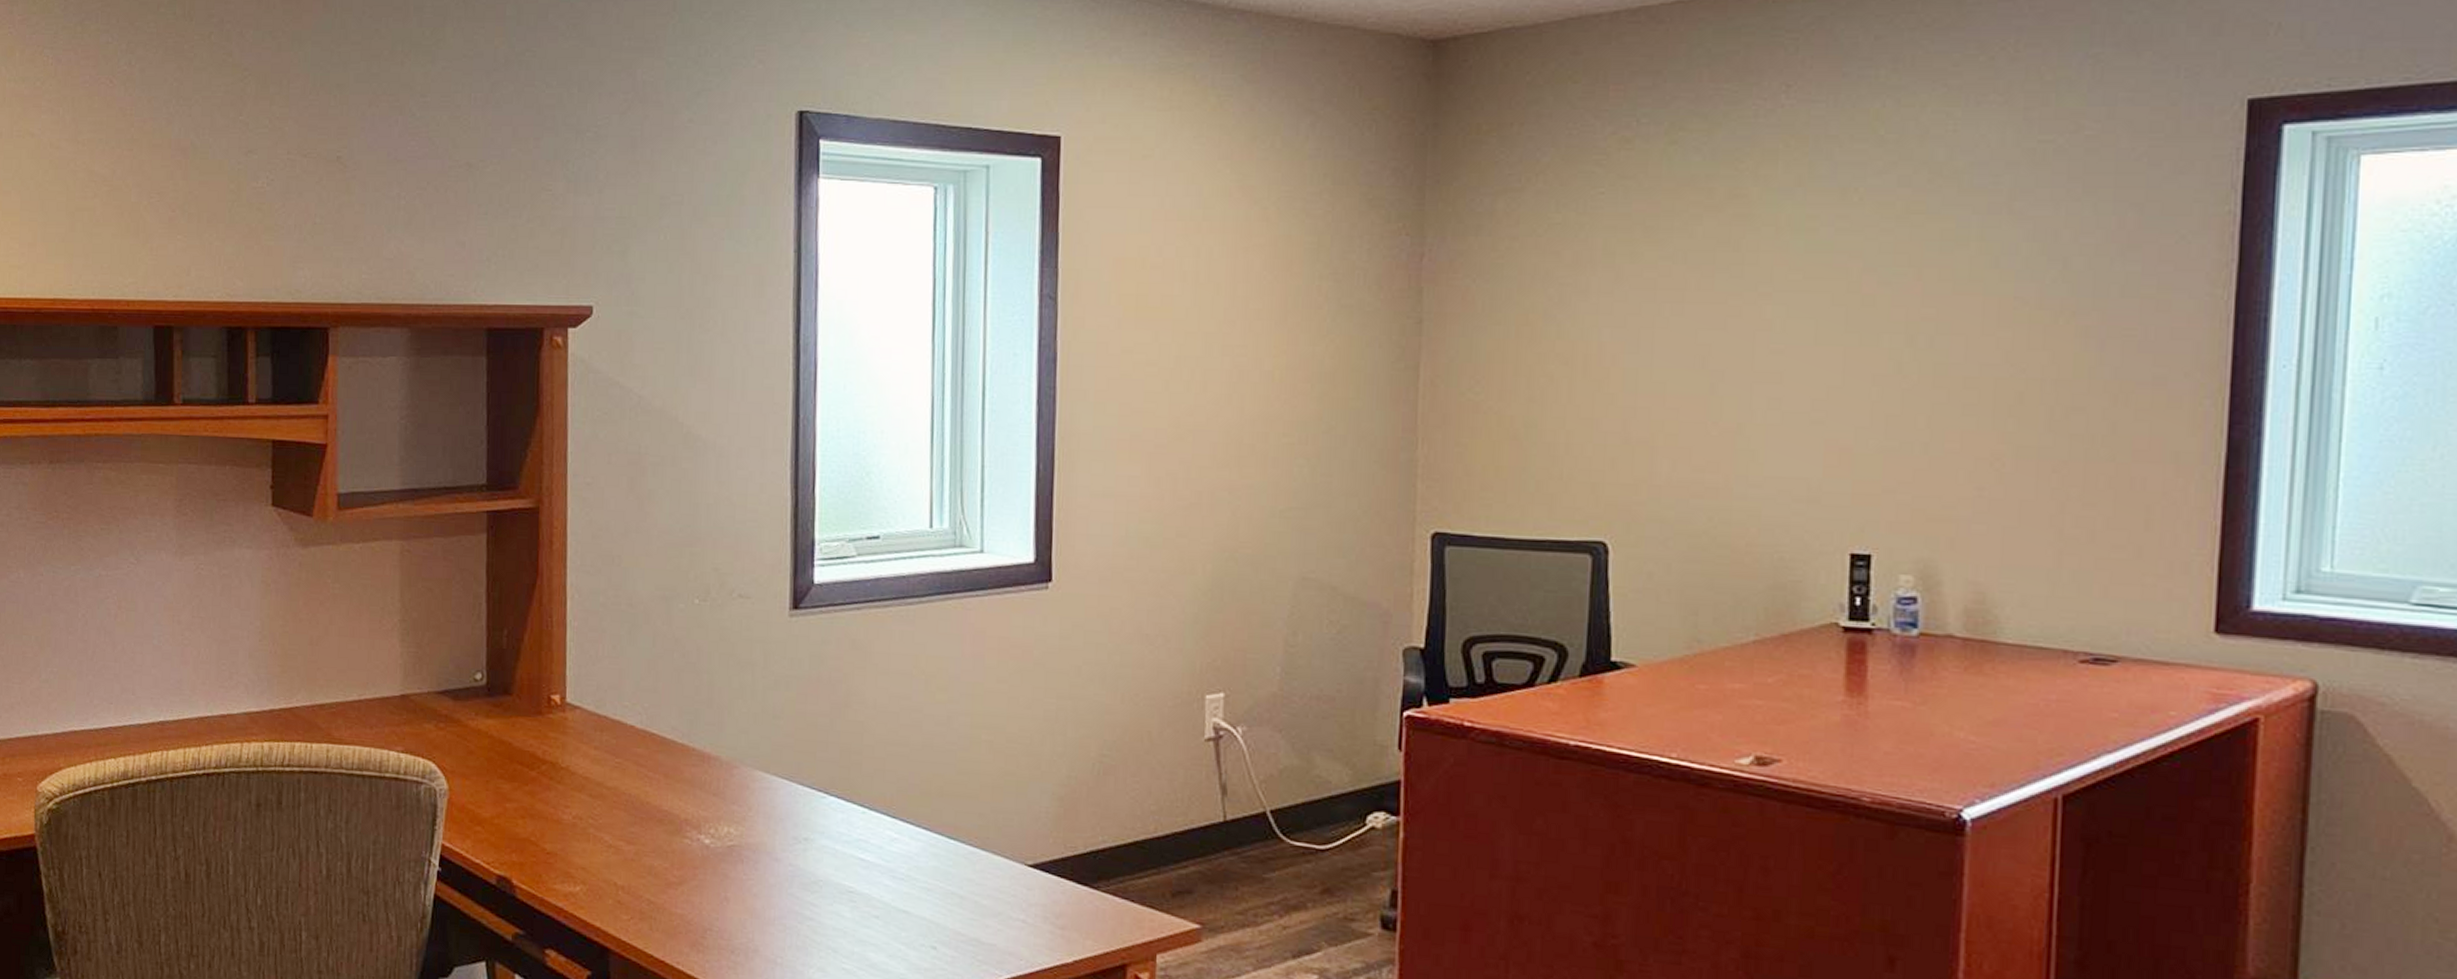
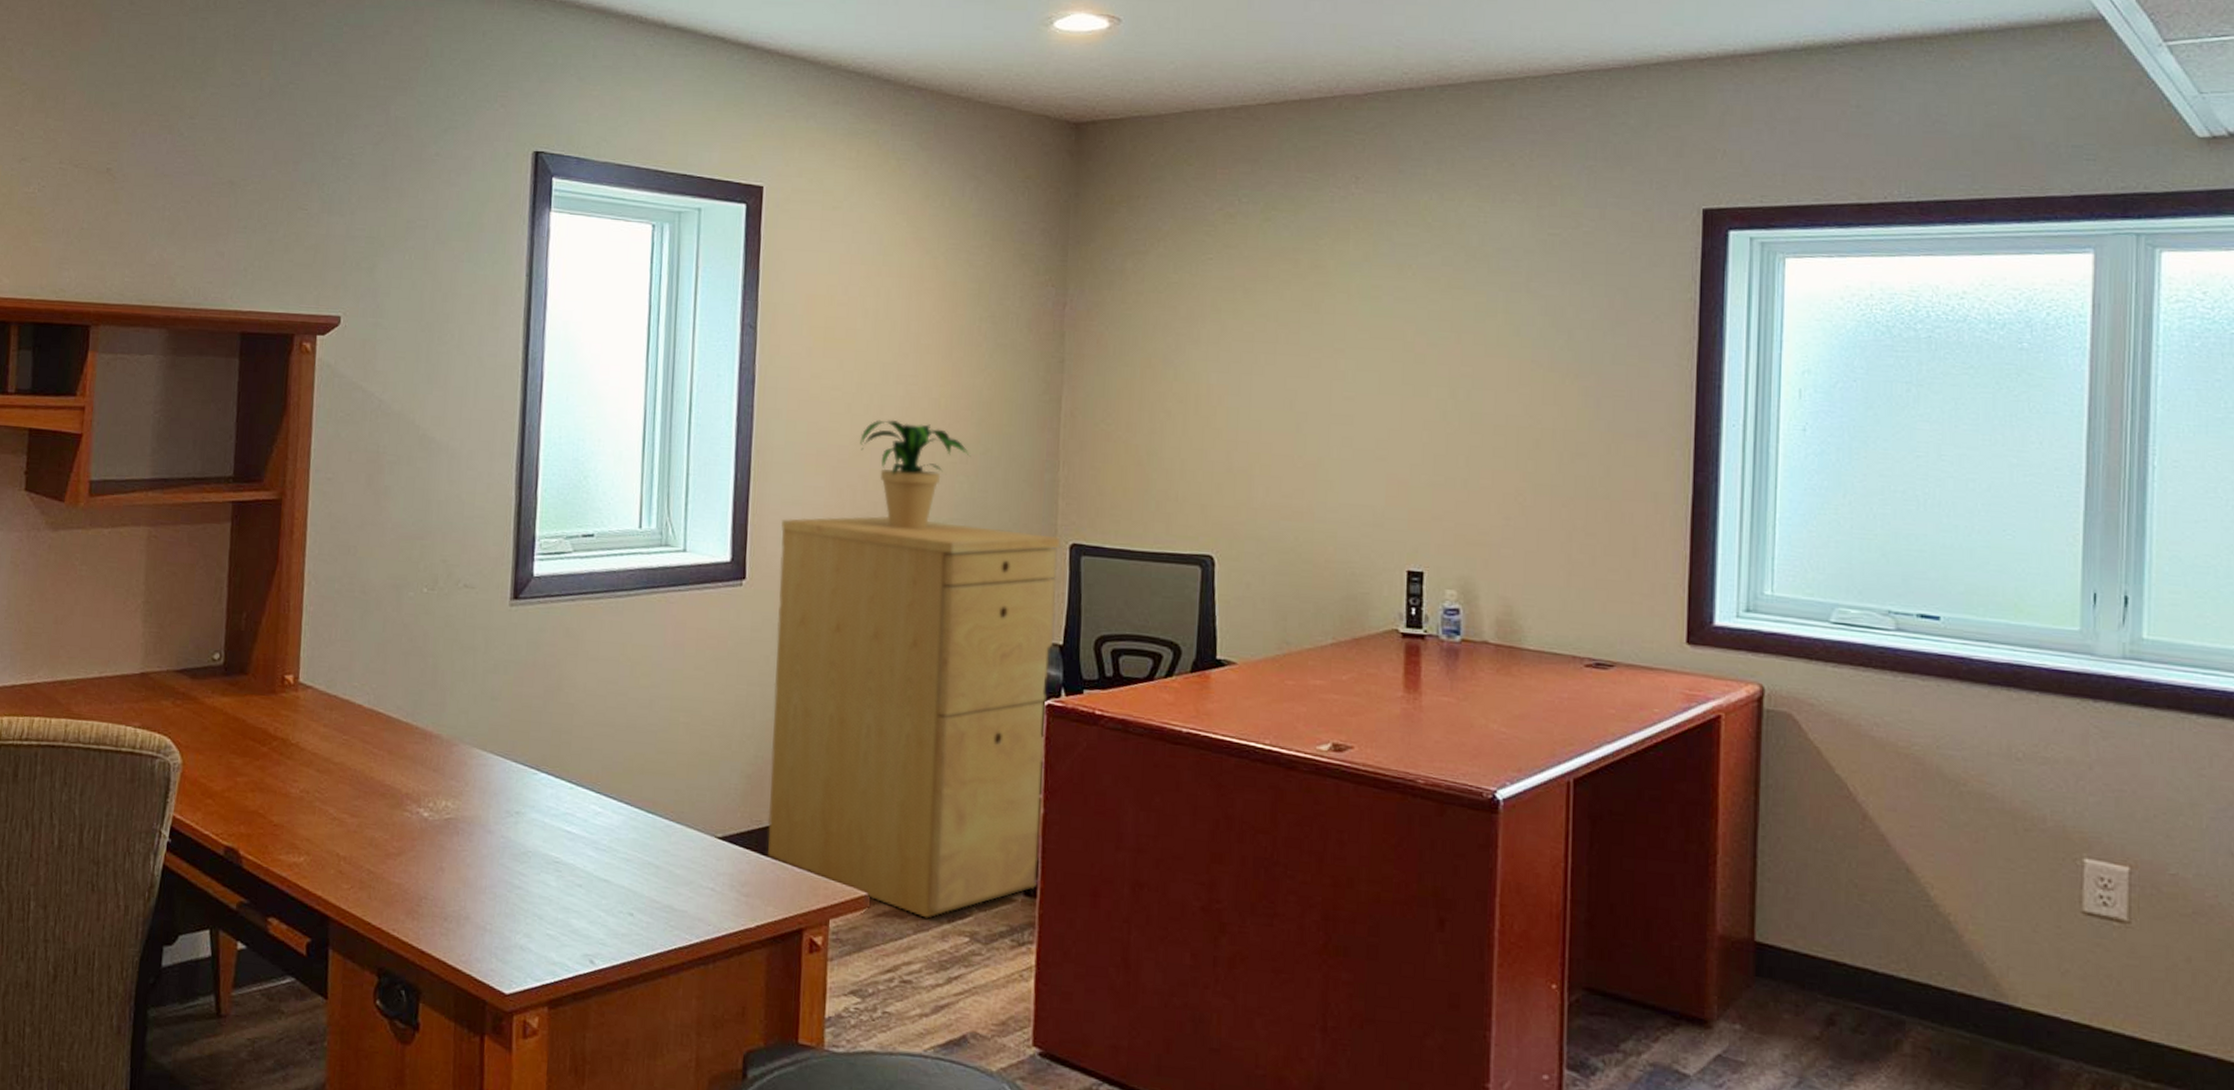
filing cabinet: none [1084,506,1420,954] -> present [767,515,1061,918]
potted plant: none [1180,396,1312,522] -> present [860,419,971,530]

